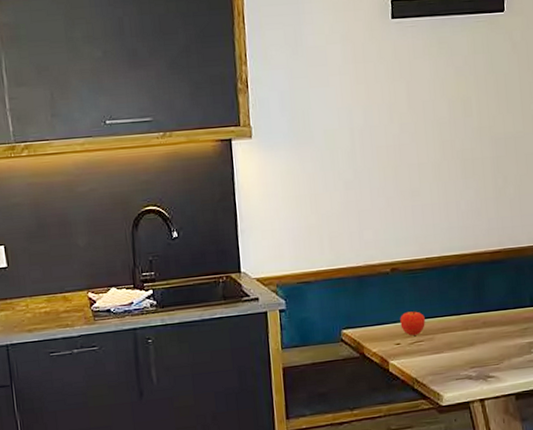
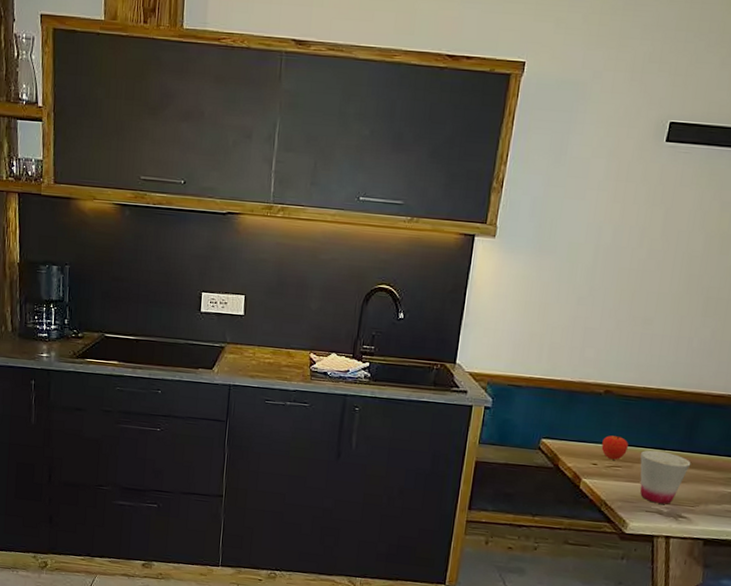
cup: none [439,316,487,369] -> present [640,450,691,504]

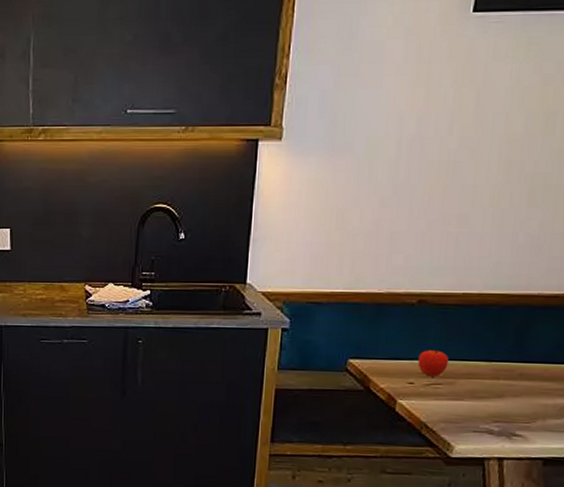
cup: present [640,450,691,504] -> none [463,363,524,422]

